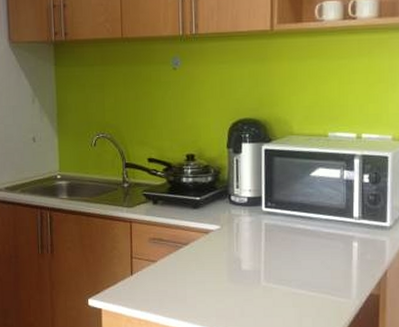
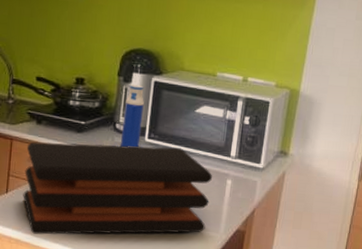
cutting board: none [146,214,337,314] -> present [23,142,212,235]
water bottle: none [237,155,258,218] -> present [121,84,144,148]

